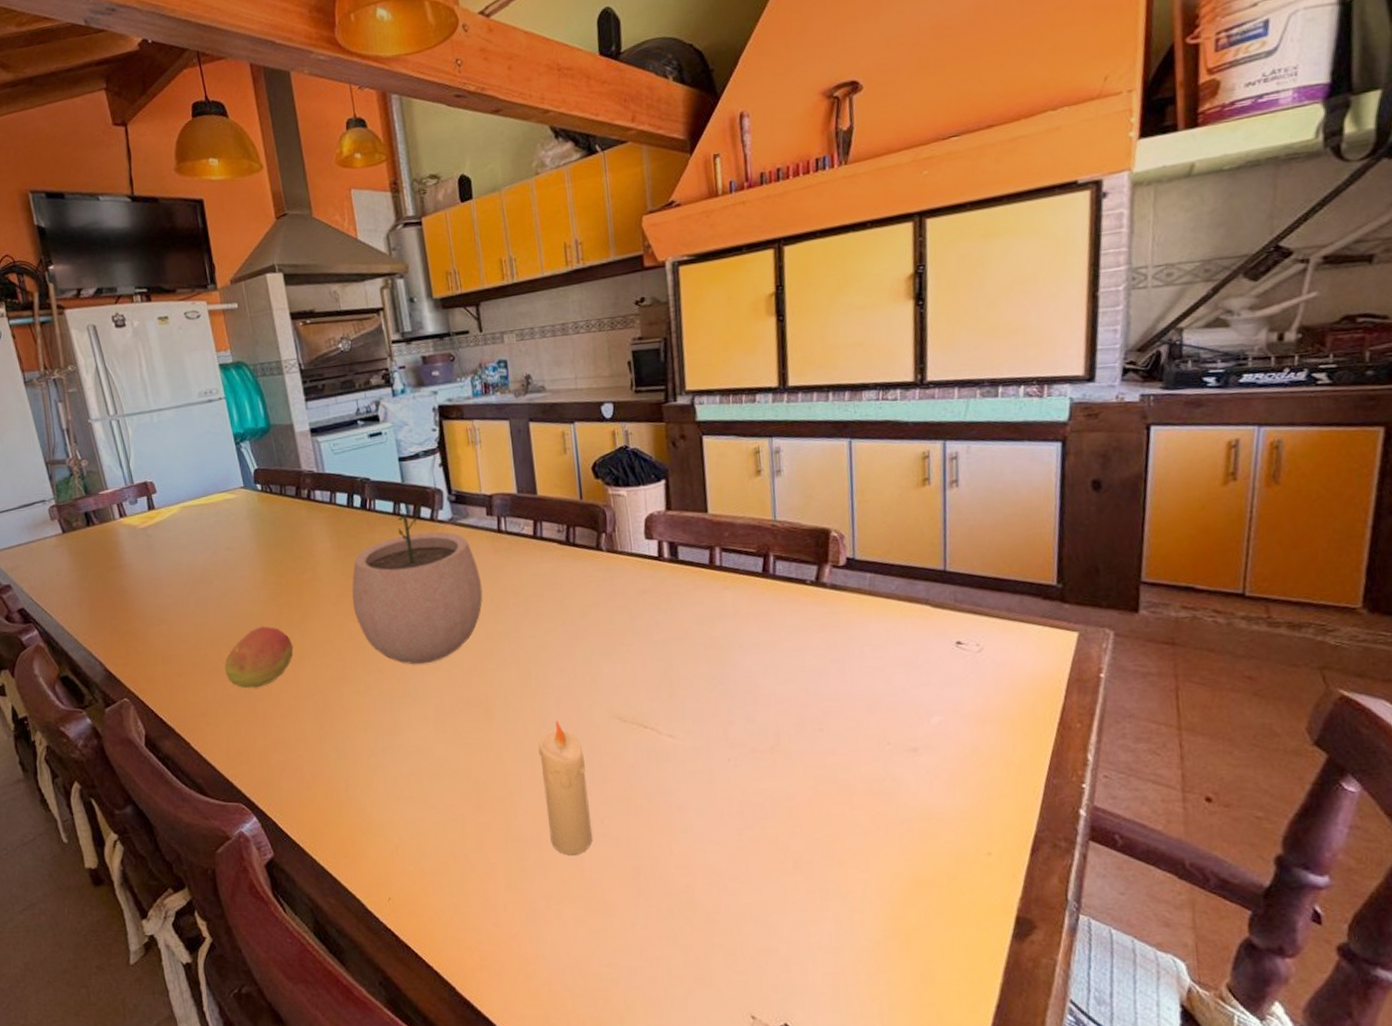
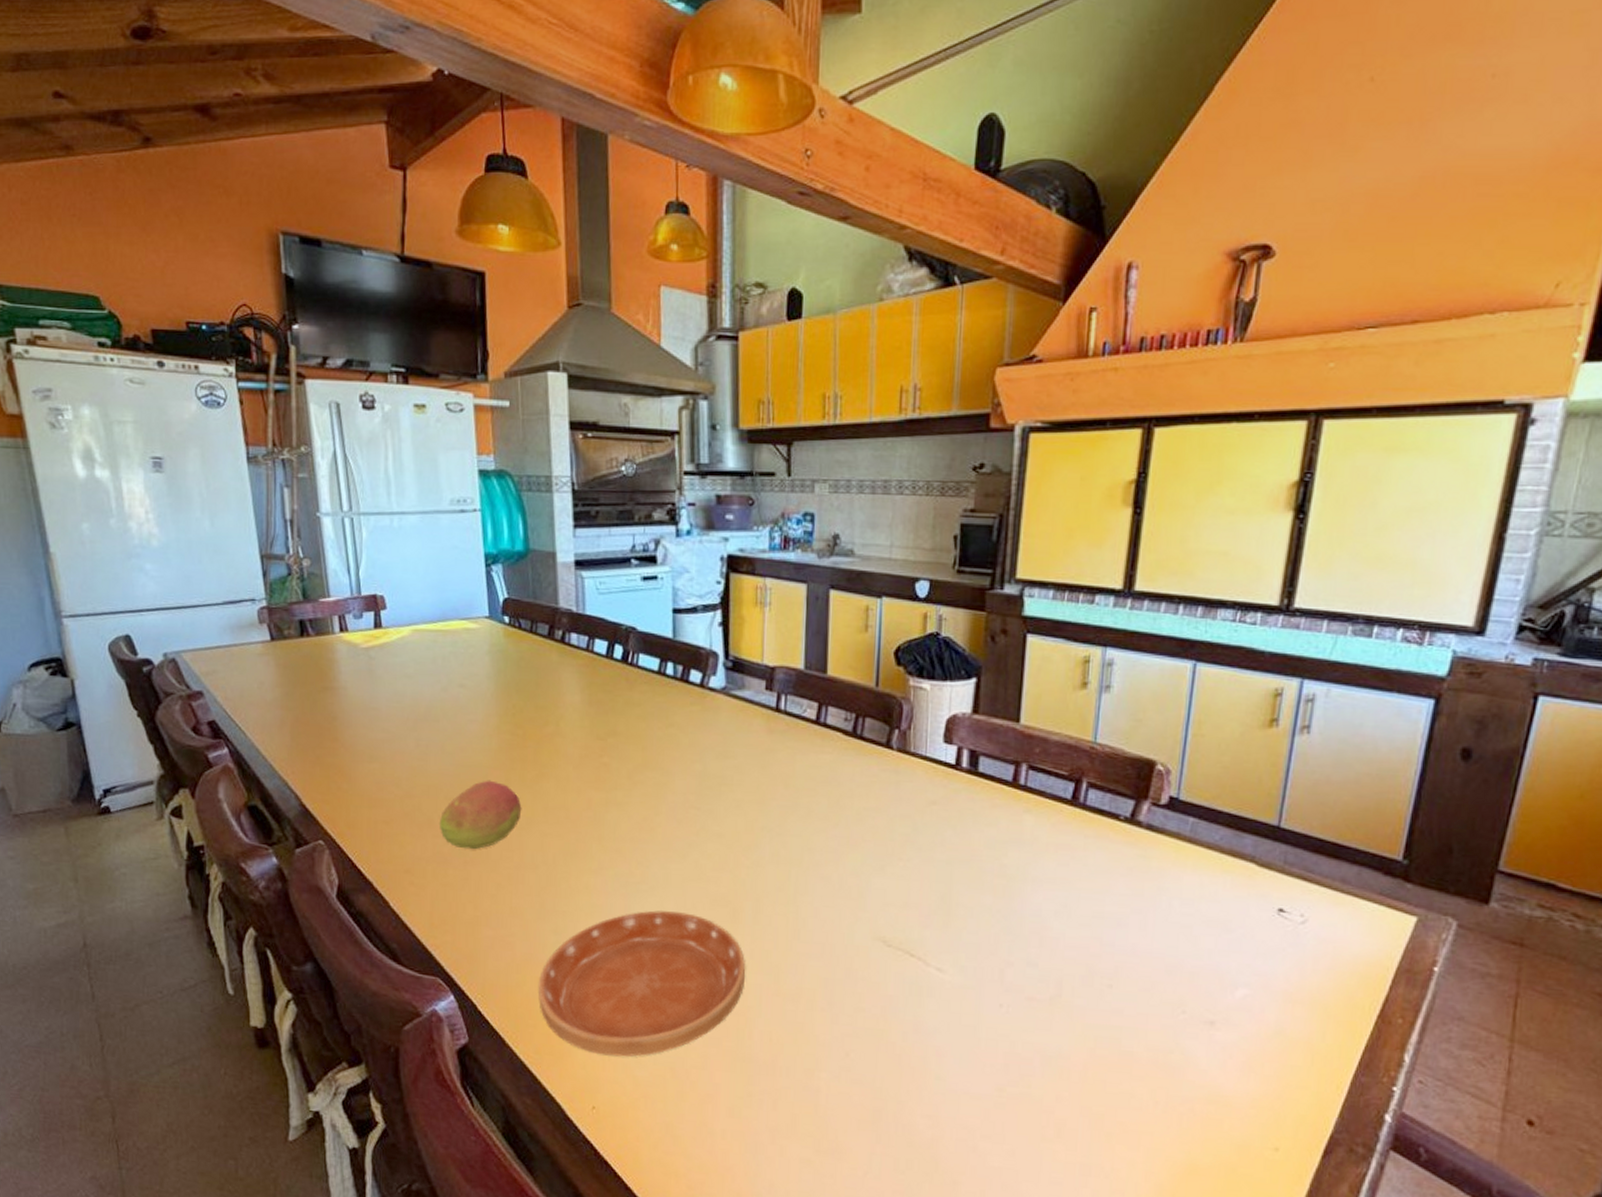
saucer: none [327,717,505,852] -> present [537,910,745,1057]
plant pot: present [352,502,483,665] -> none [597,659,749,850]
candle: present [538,720,592,855] -> none [786,934,837,1088]

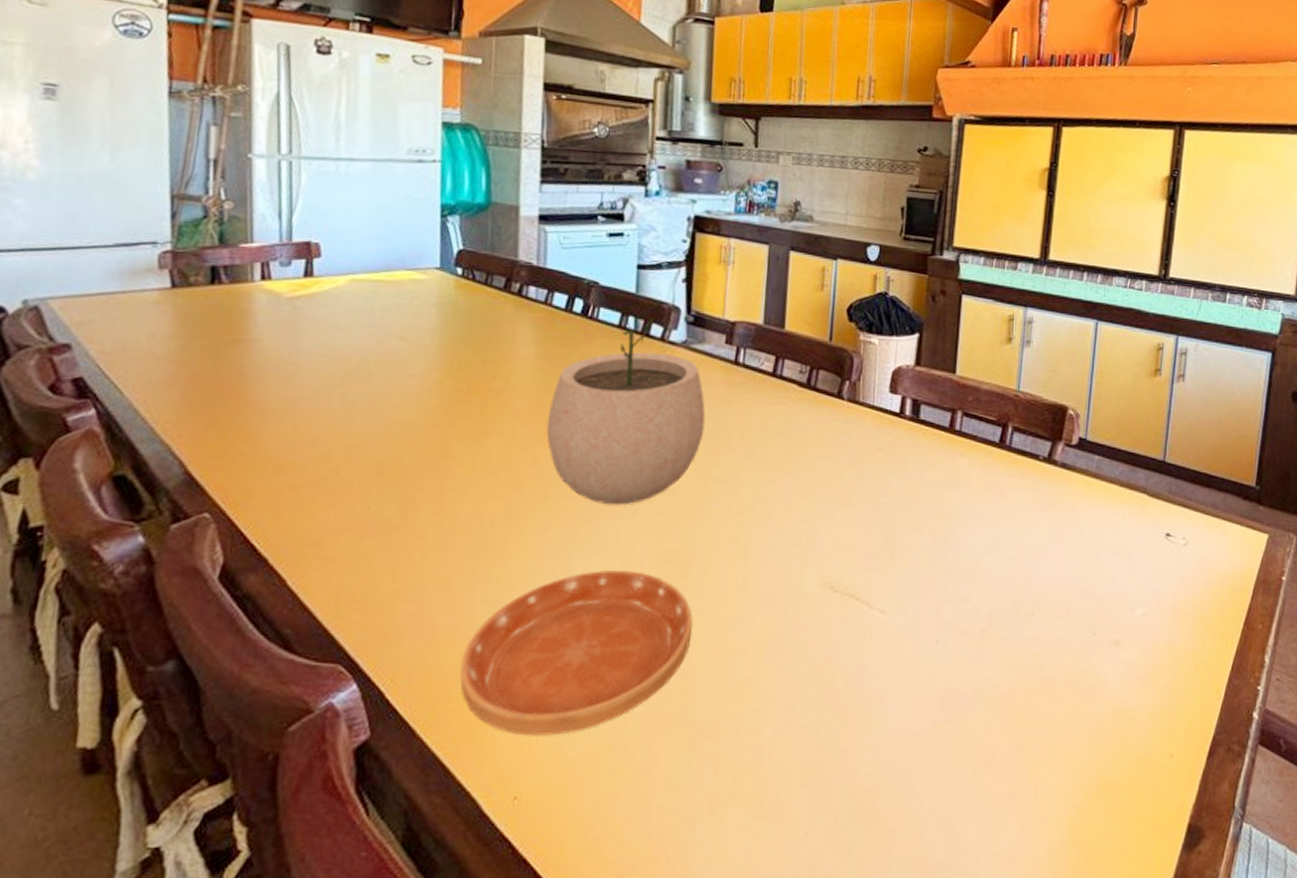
fruit: present [439,780,522,850] -> none [358,438,460,516]
plant pot: none [597,659,749,850] -> present [546,313,706,505]

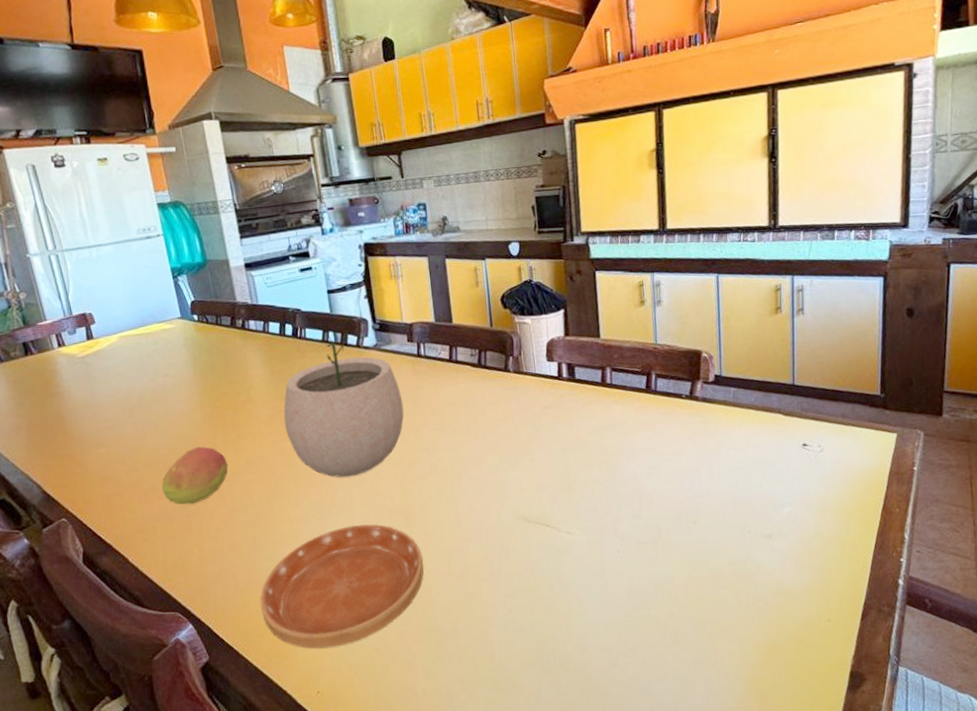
fruit: none [358,438,460,516] -> present [161,446,228,505]

